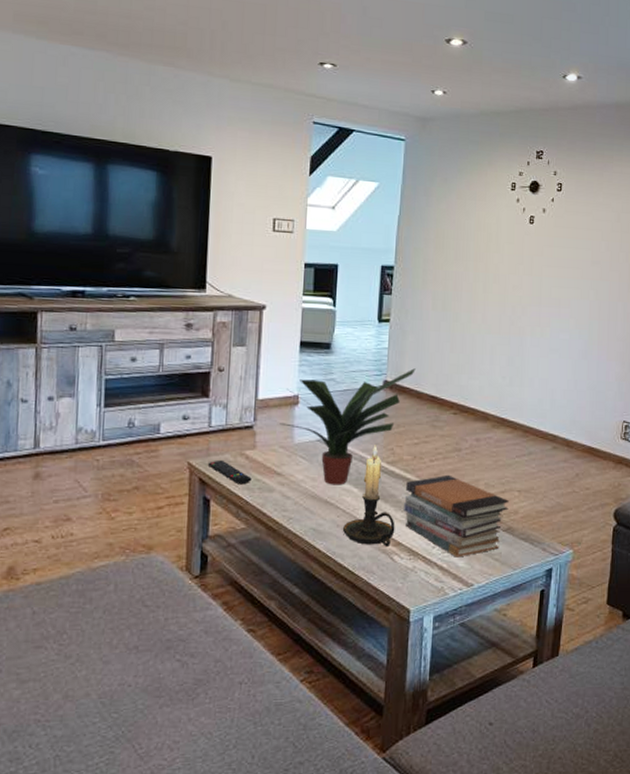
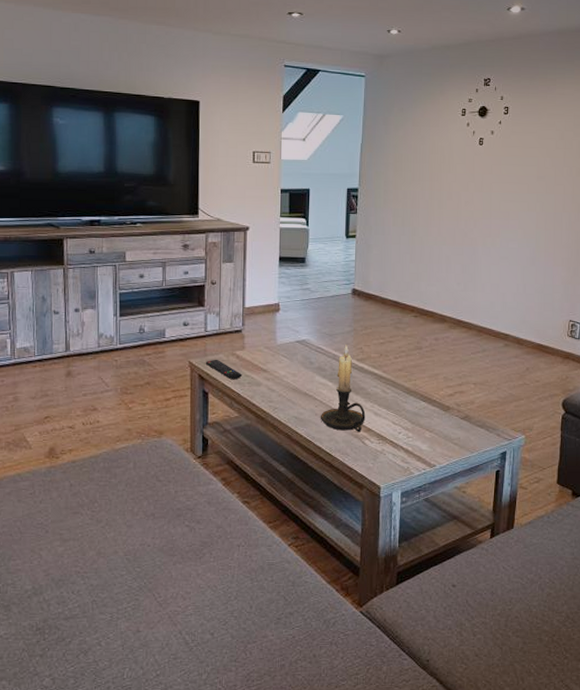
potted plant: present [280,368,416,485] -> none [264,278,380,380]
book stack: present [404,474,509,557] -> none [373,370,466,442]

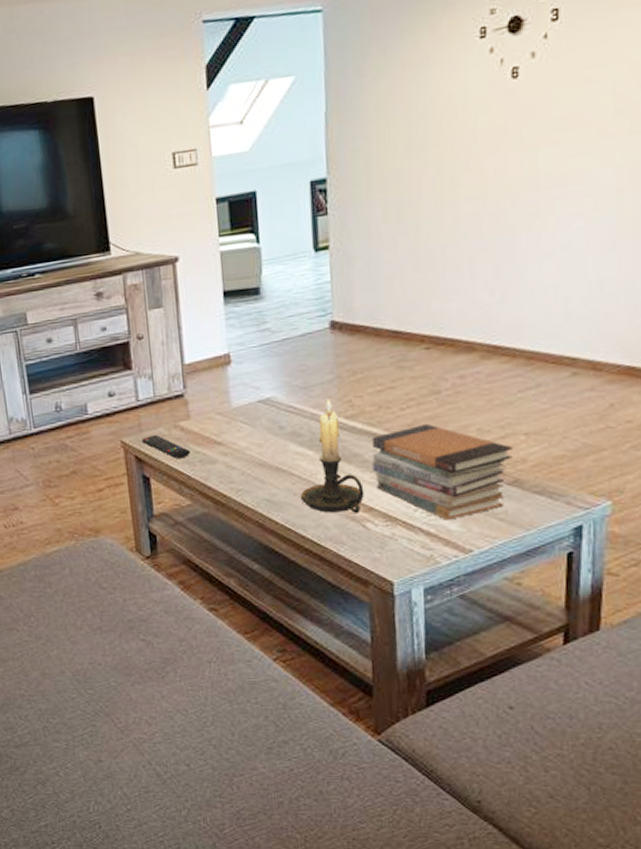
book stack: none [373,370,466,442] -> present [372,423,513,520]

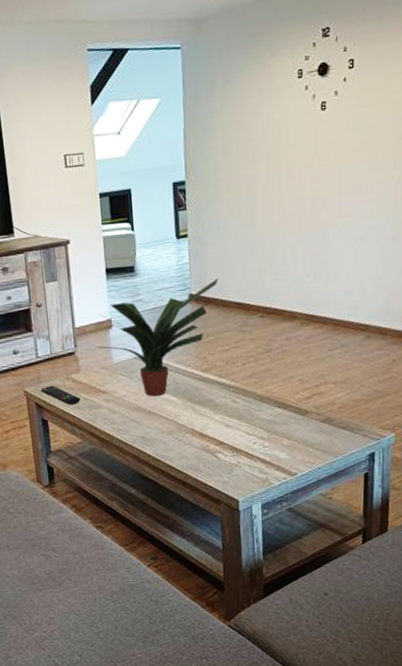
potted plant: none [212,300,369,450] -> present [98,278,218,397]
candle holder: present [301,398,364,513] -> none [168,355,216,447]
book stack: present [372,423,513,520] -> none [222,375,325,450]

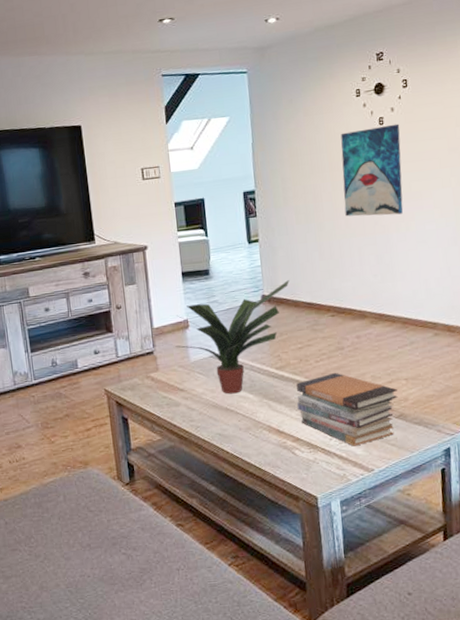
remote control: present [40,385,81,405] -> none [121,383,160,403]
book stack: none [222,375,325,450] -> present [296,372,398,446]
wall art: none [279,109,343,211] -> present [341,123,403,217]

